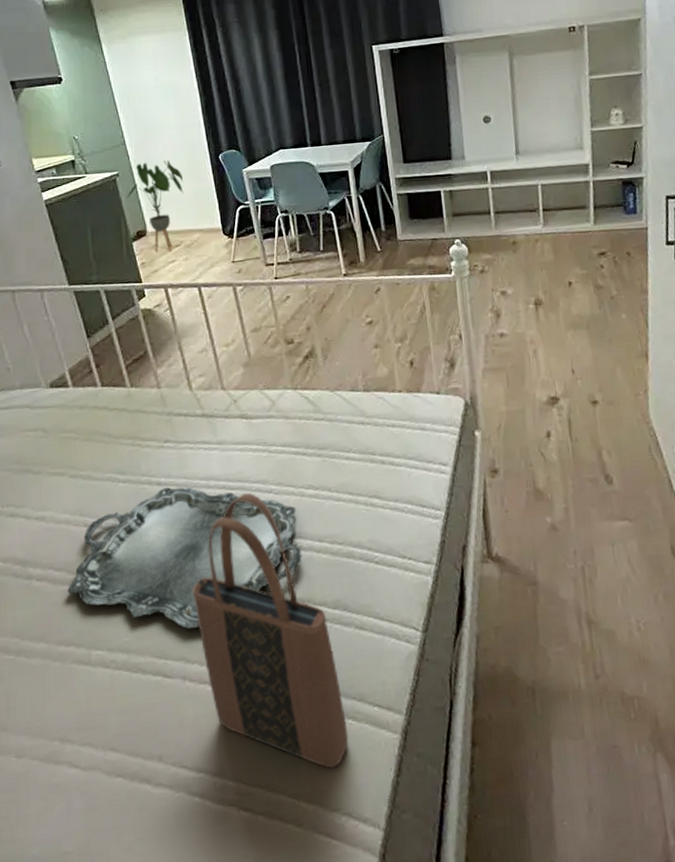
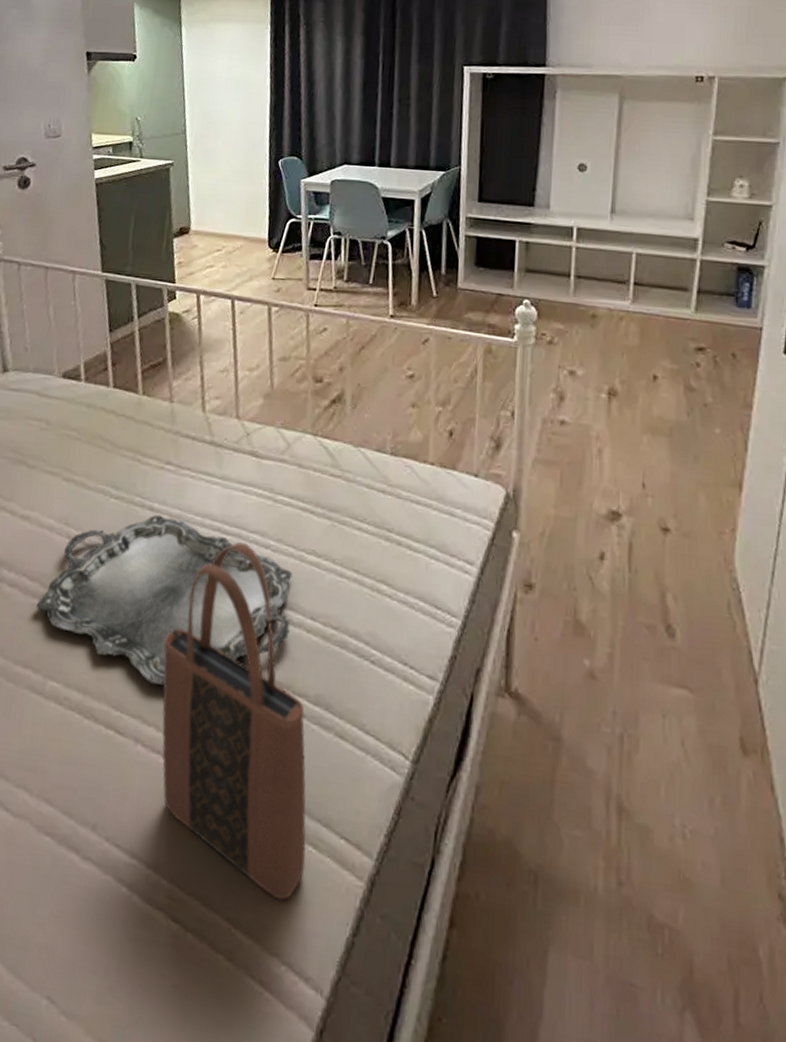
house plant: present [126,160,184,252] -> none [176,155,238,255]

